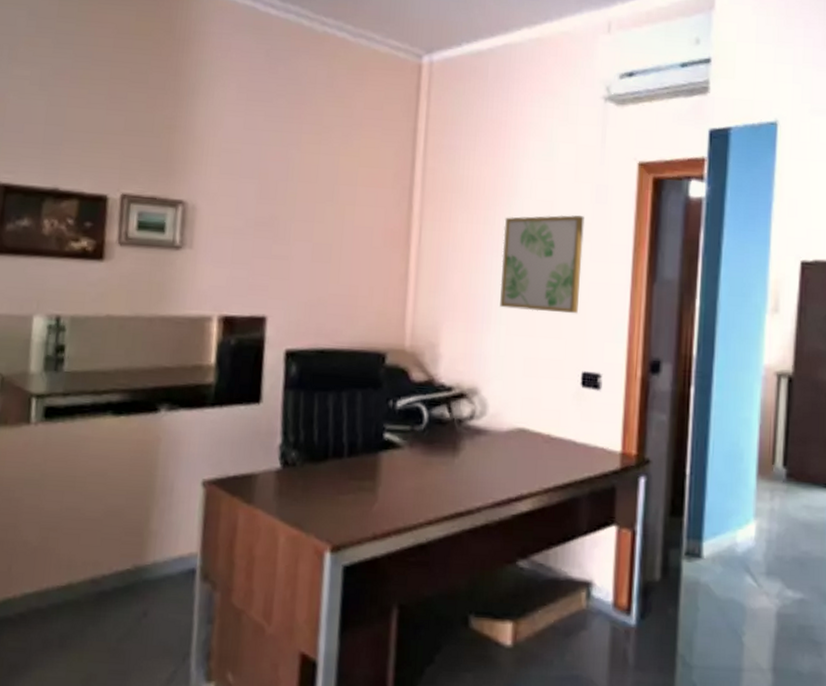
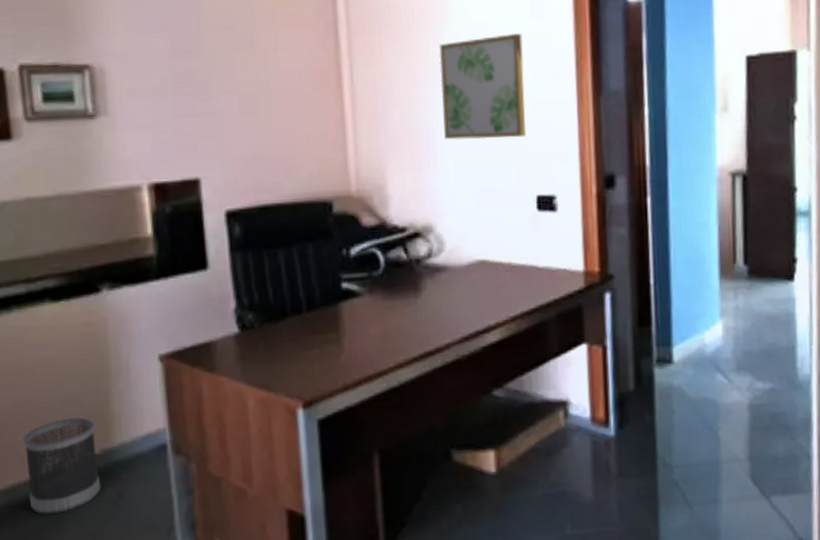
wastebasket: none [59,530,132,624] -> present [23,417,102,515]

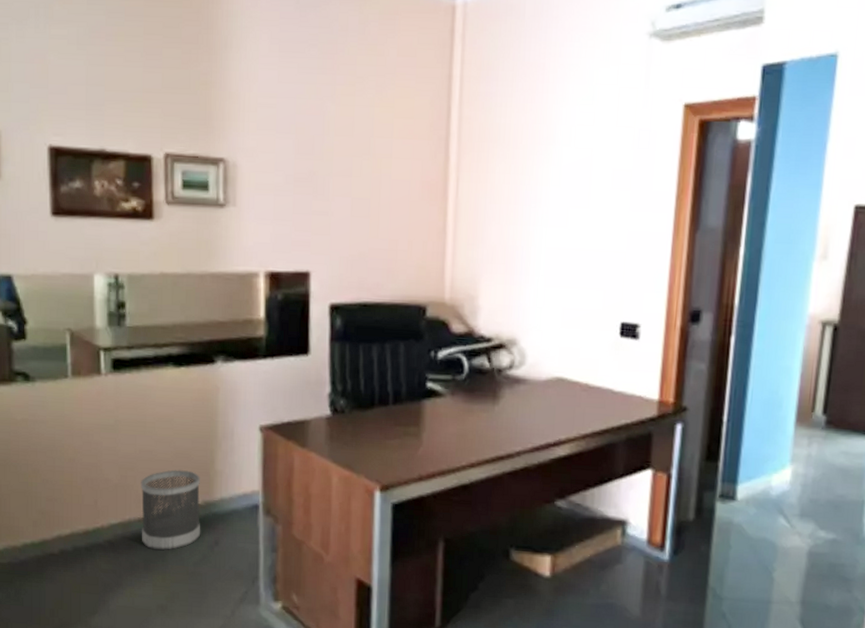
wall art: present [438,34,526,140] -> none [538,162,626,265]

